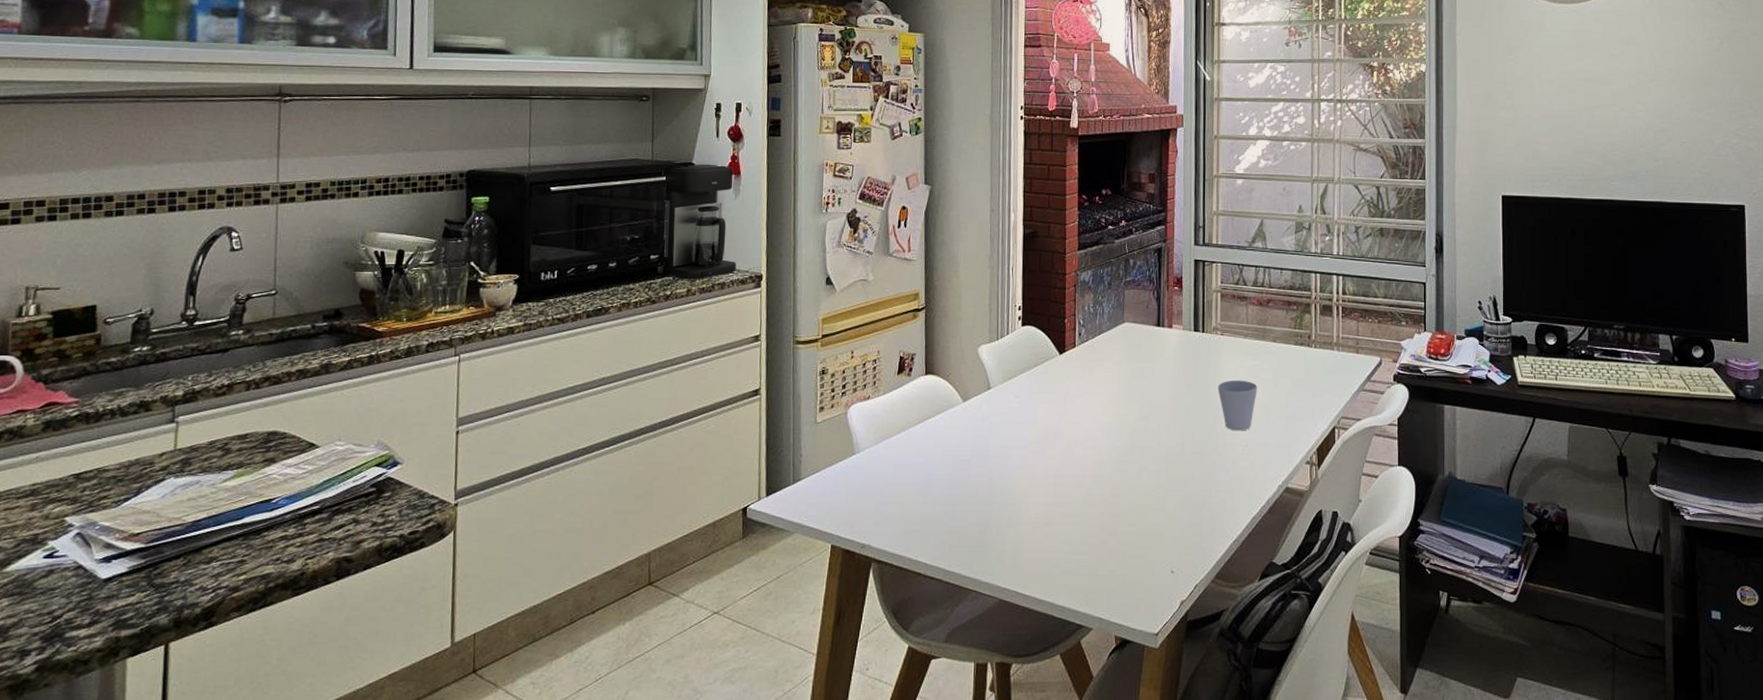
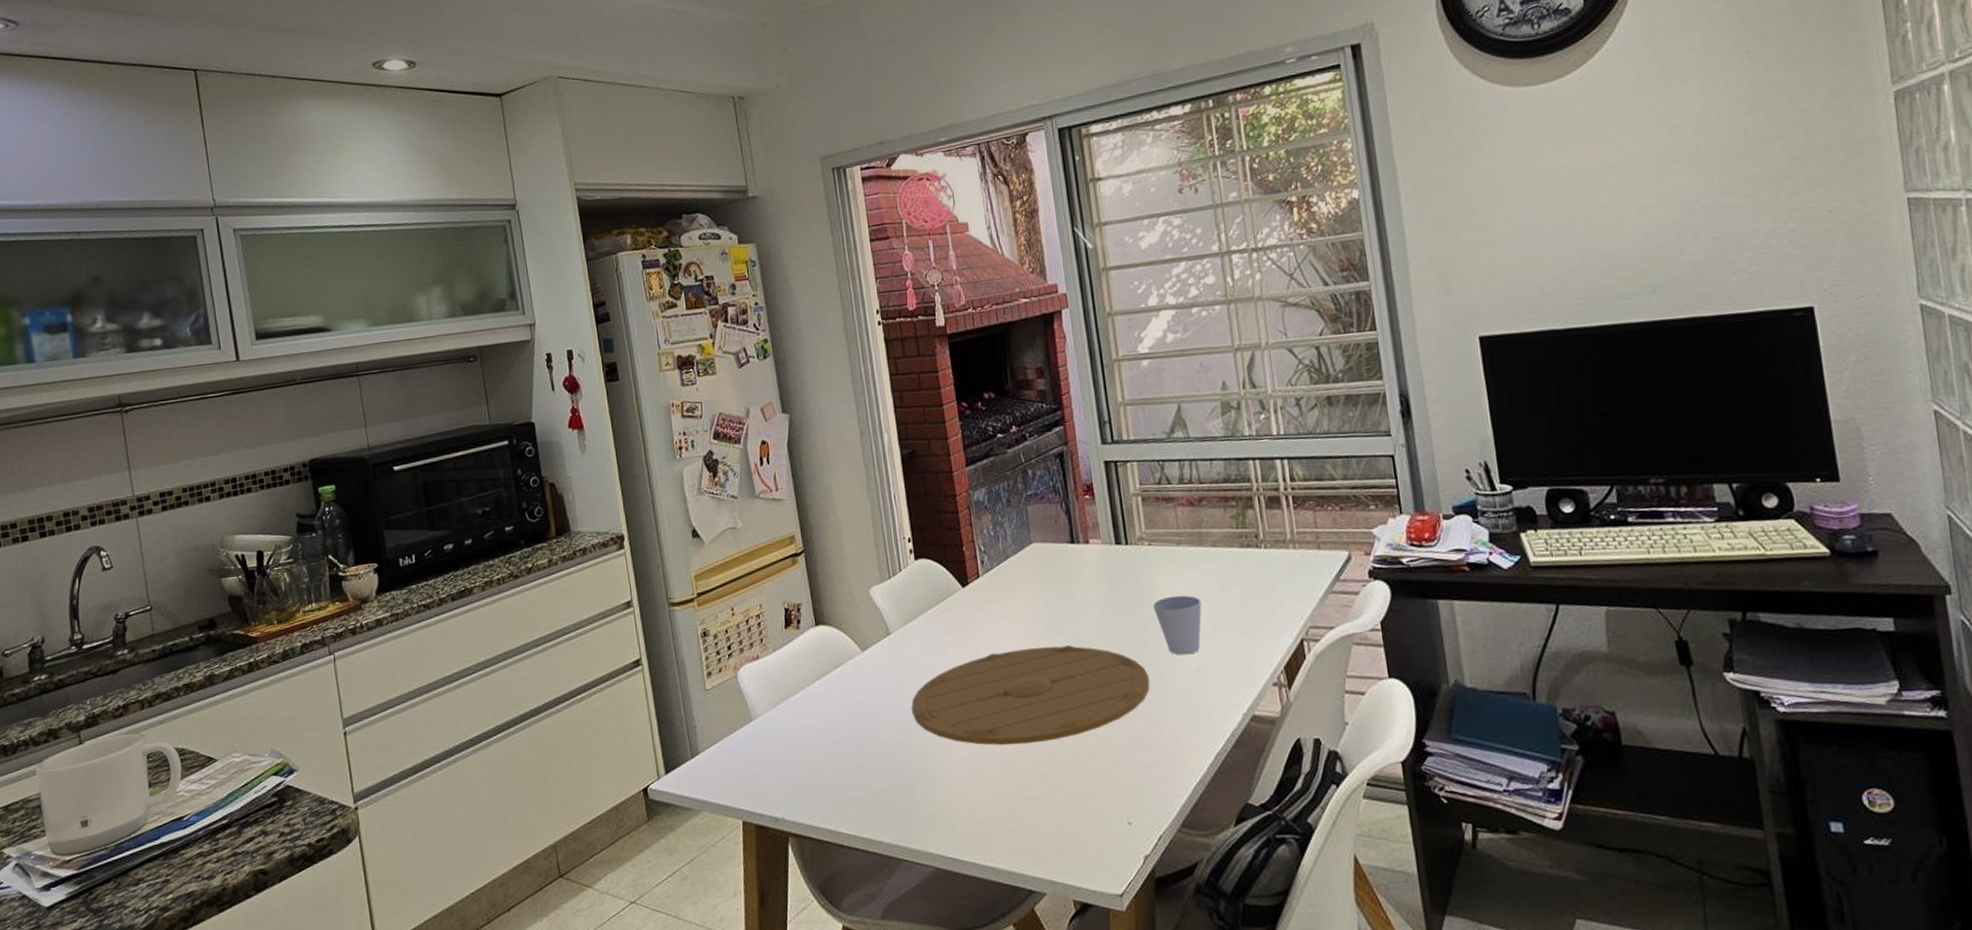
mug: none [116,412,280,529] -> present [35,732,182,856]
coffee maker: present [657,164,737,280] -> none [502,420,596,550]
placemat: none [1000,412,1206,496] -> present [911,645,1150,746]

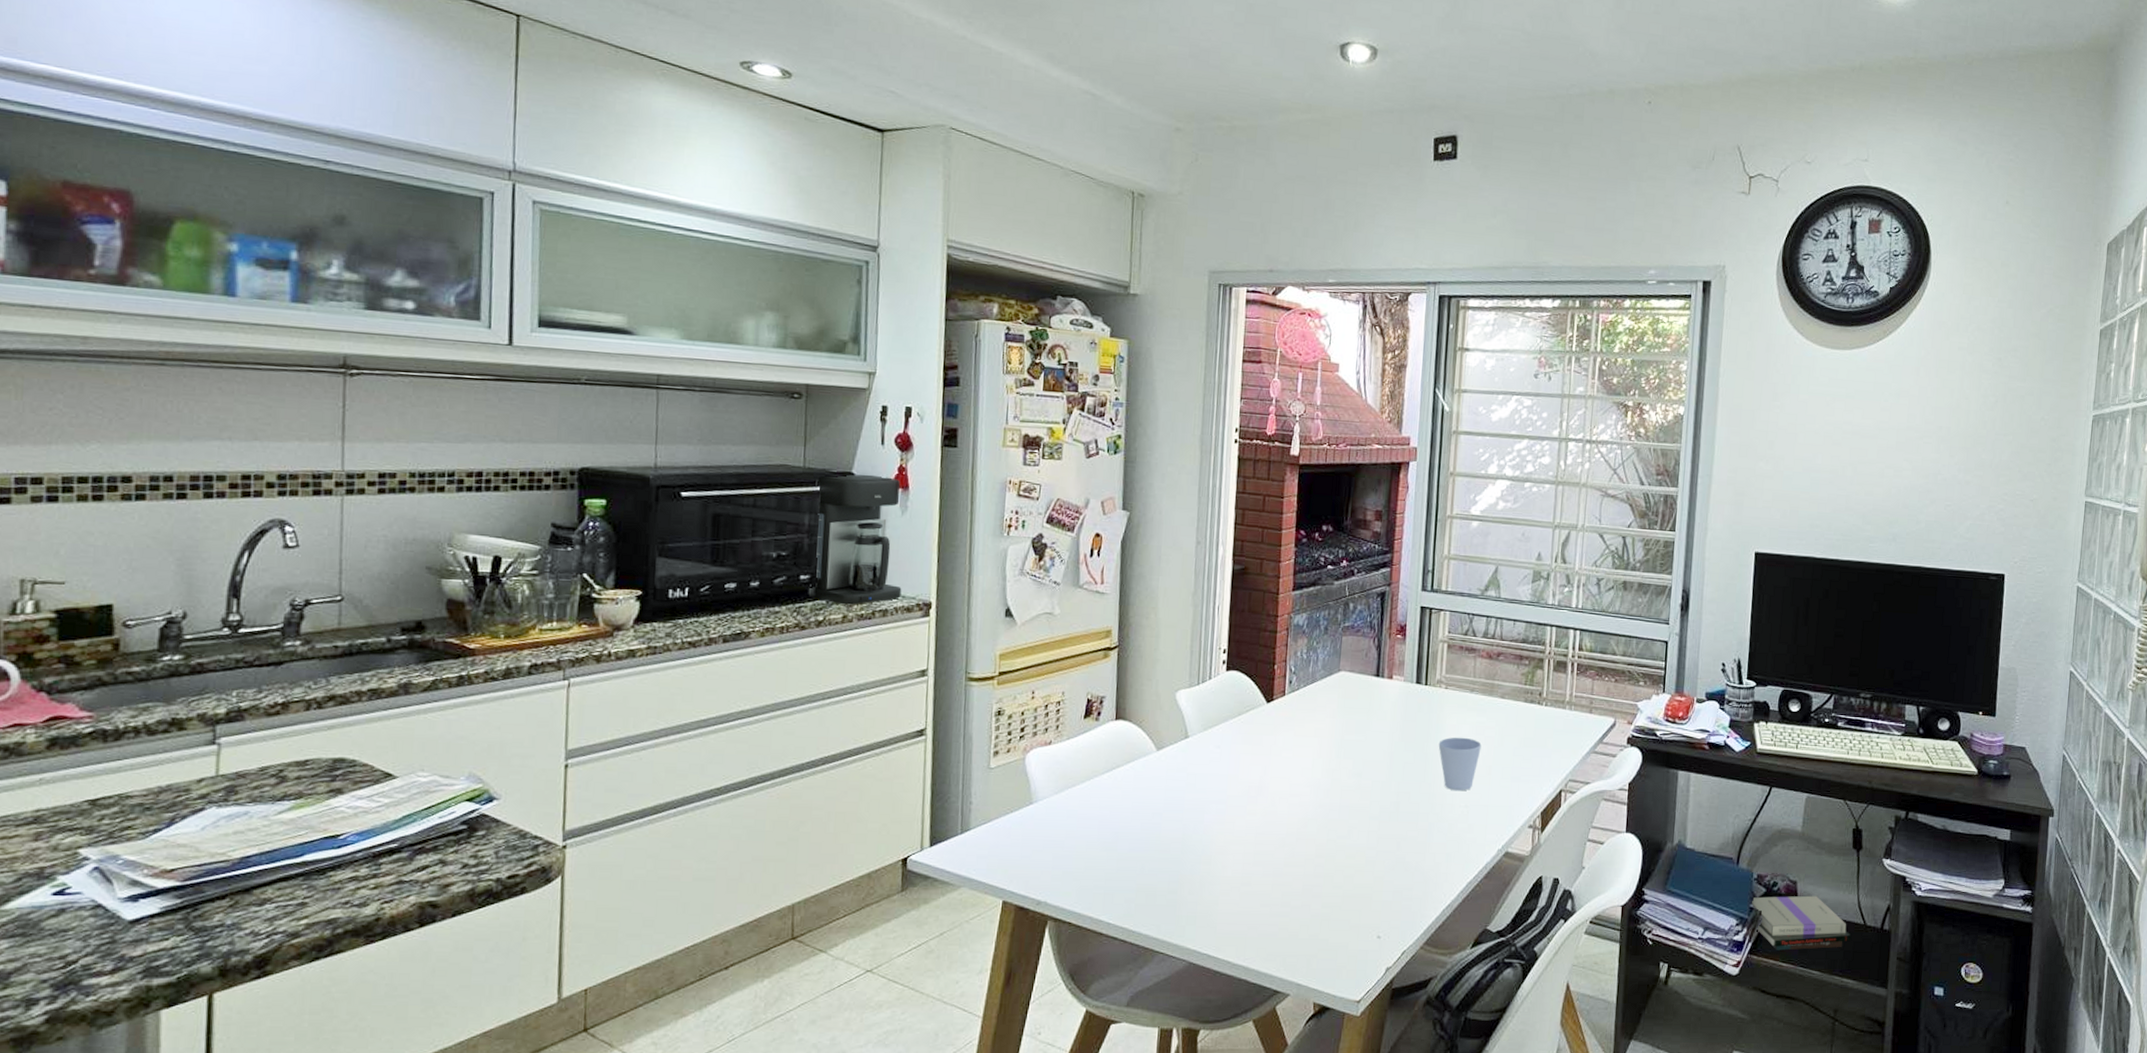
mug: present [35,732,182,856] -> none [143,734,348,865]
coffee maker: none [502,420,596,550] -> present [808,474,902,605]
placemat: present [911,645,1150,746] -> none [1195,767,1422,856]
books: none [1562,726,1702,796] -> present [1752,895,1852,951]

